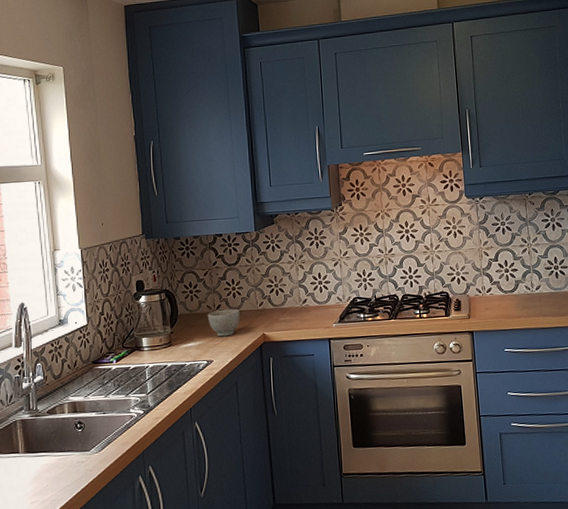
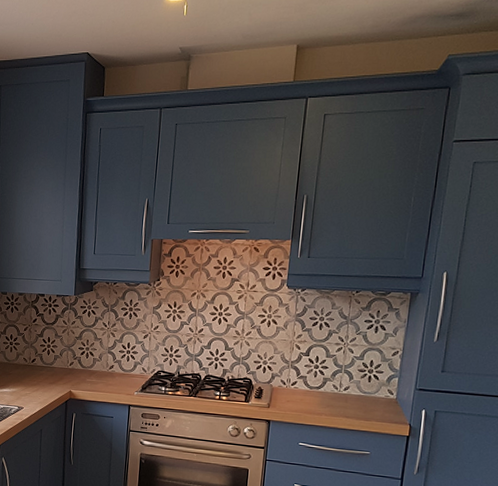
bowl: present [207,308,240,337] -> none [22,363,51,388]

